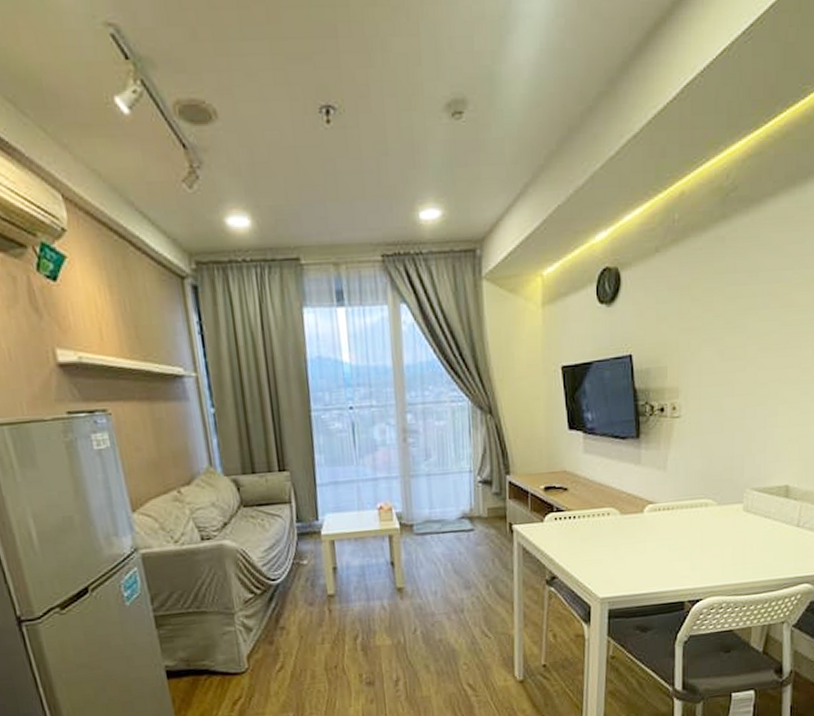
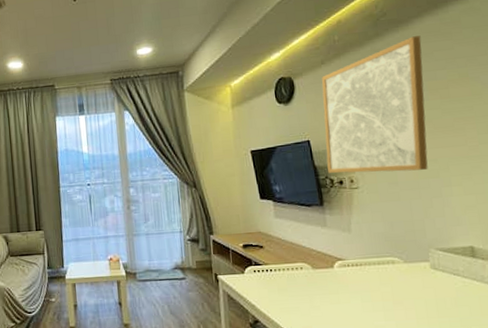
wall art: none [649,222,772,398] -> present [322,35,428,173]

